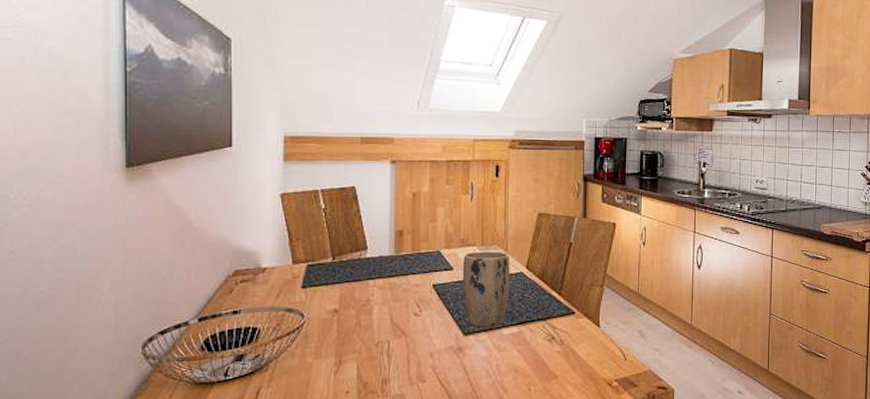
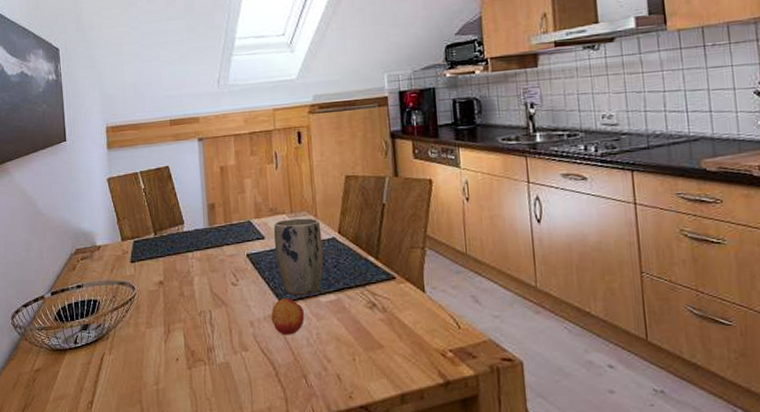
fruit: none [452,329,485,367] -> present [271,297,304,335]

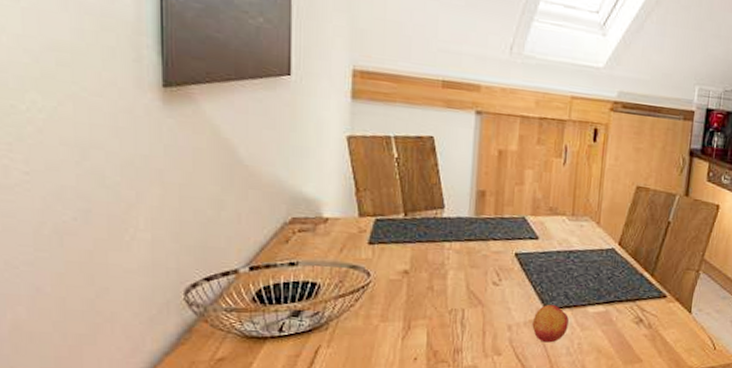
plant pot: present [274,218,324,296] -> none [548,221,602,304]

